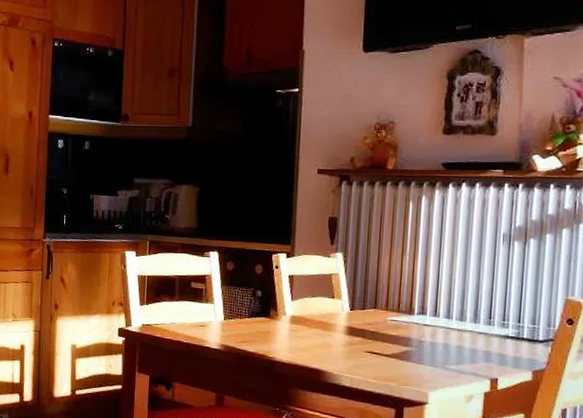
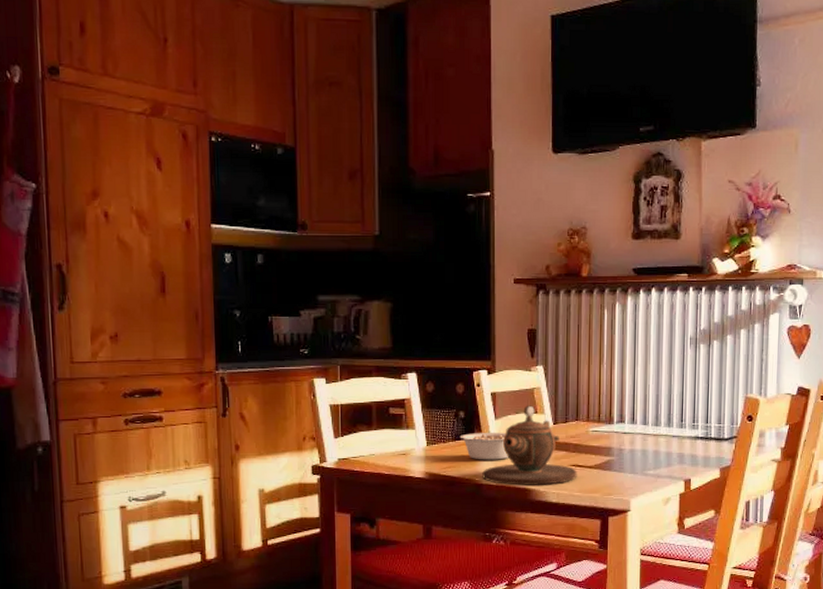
legume: none [256,311,303,340] -> present [459,433,508,460]
teapot: none [275,290,373,369] -> present [482,405,577,486]

